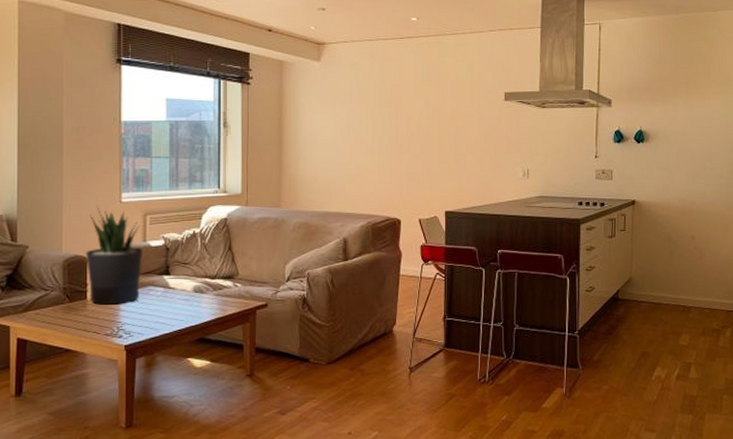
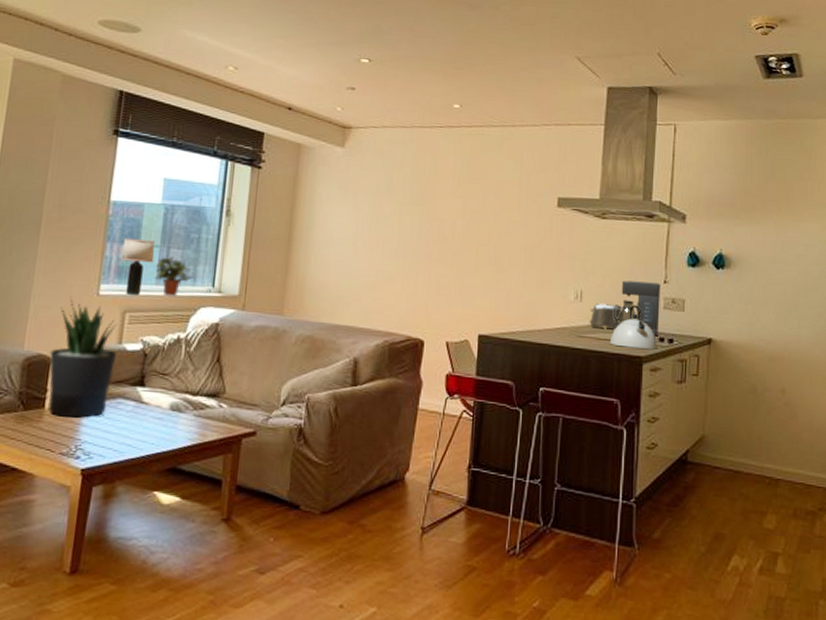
table lamp: none [136,153,166,201] -> present [120,239,155,296]
potted plant: none [167,166,200,199] -> present [154,257,192,297]
toaster: none [535,178,562,199] -> present [589,303,622,330]
kettle: none [553,177,592,212] -> present [610,304,658,349]
coffee maker: none [554,158,593,202] -> present [612,280,661,337]

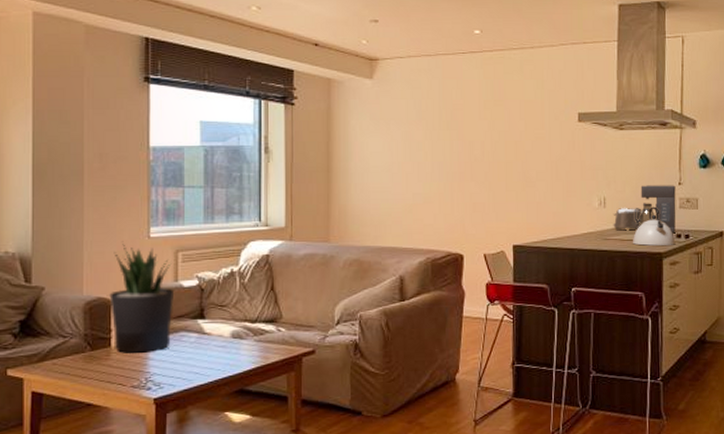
table lamp: present [120,239,155,296] -> none [166,182,200,236]
potted plant: present [154,257,192,297] -> none [201,196,239,234]

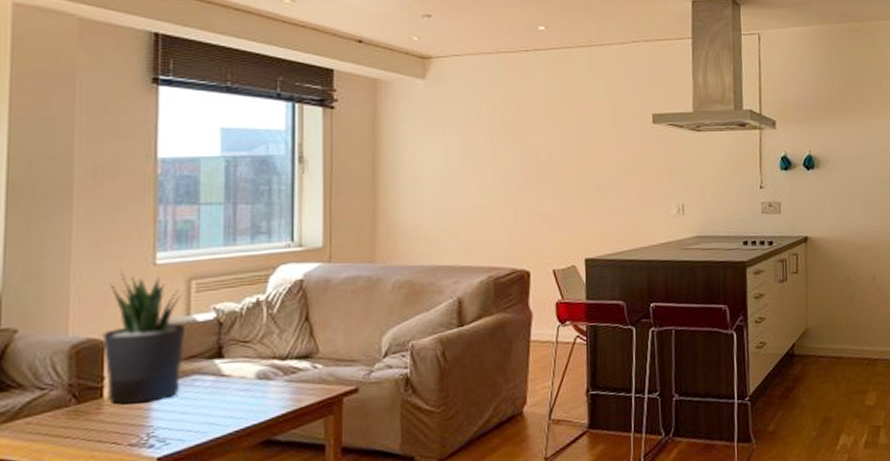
toaster: present [613,208,642,231] -> none [692,214,723,240]
kettle: present [633,206,676,246] -> none [714,212,759,255]
coffee maker: present [634,185,676,234] -> none [714,189,759,241]

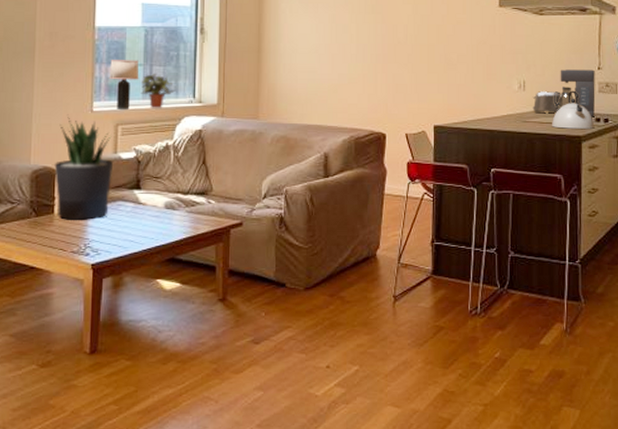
table lamp: none [177,198,219,262] -> present [109,60,139,111]
potted plant: none [221,214,267,258] -> present [140,74,175,109]
toaster: none [692,214,723,240] -> present [532,91,561,114]
coffee maker: none [714,189,759,241] -> present [553,69,596,118]
kettle: none [714,212,759,255] -> present [552,90,595,129]

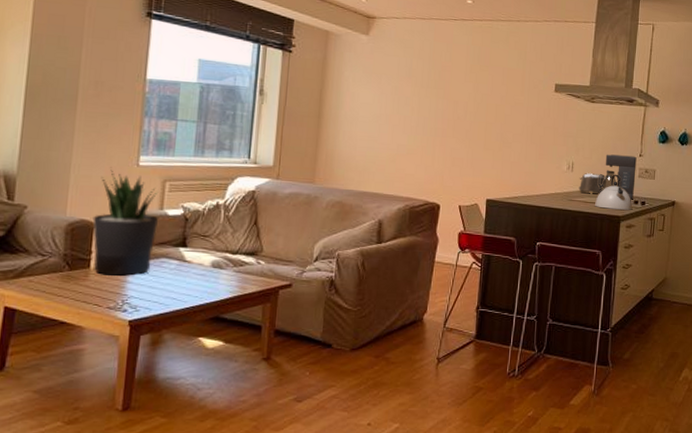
table lamp: present [109,60,139,111] -> none [158,114,192,167]
potted plant: present [140,74,175,109] -> none [192,132,229,168]

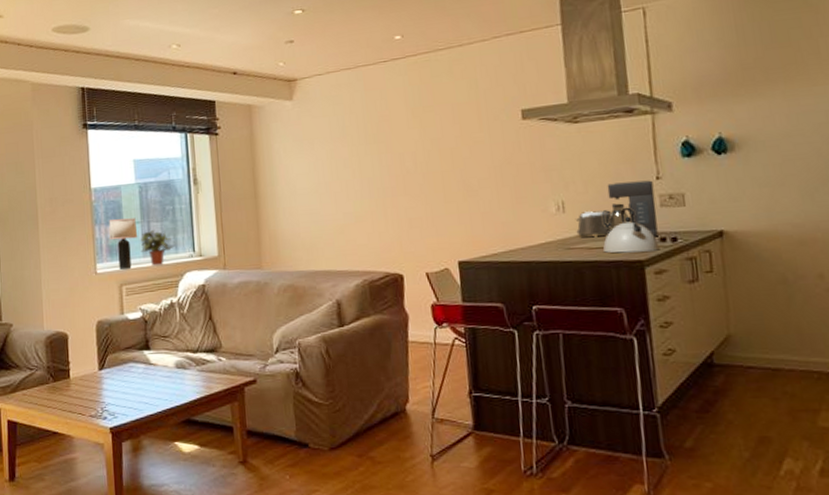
planter: present [92,167,159,277] -> none [66,278,122,385]
table lamp: none [158,114,192,167] -> present [109,218,138,271]
potted plant: none [192,132,229,168] -> present [140,230,174,267]

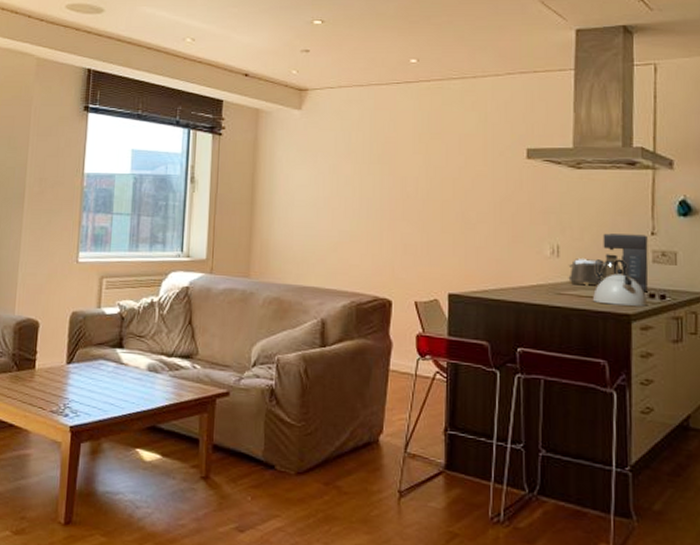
table lamp: present [109,218,138,271] -> none [95,208,126,263]
potted plant: present [140,230,174,267] -> none [127,224,162,263]

